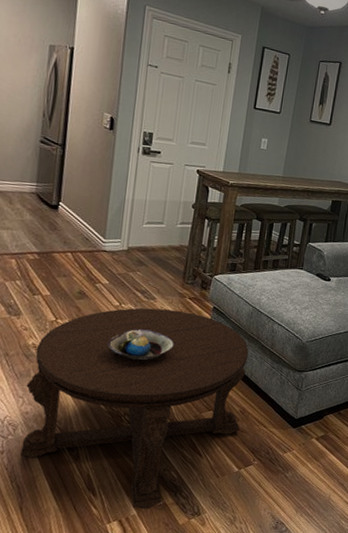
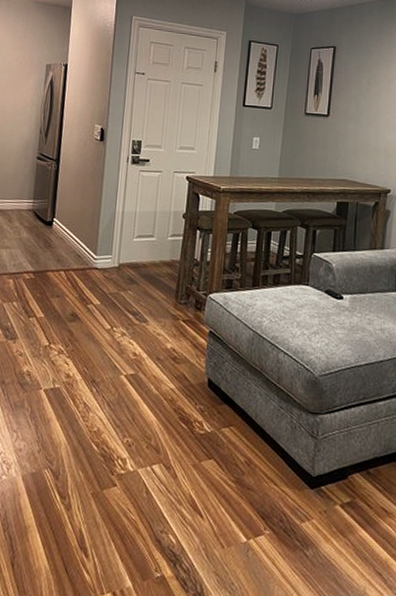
coffee table: present [21,308,249,509] -> none [13,331,252,582]
decorative bowl: present [108,329,174,361] -> none [100,356,168,394]

